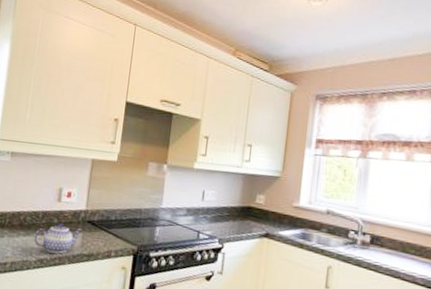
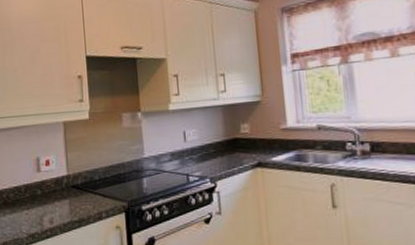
teapot: present [34,222,82,254] -> none [21,193,68,226]

